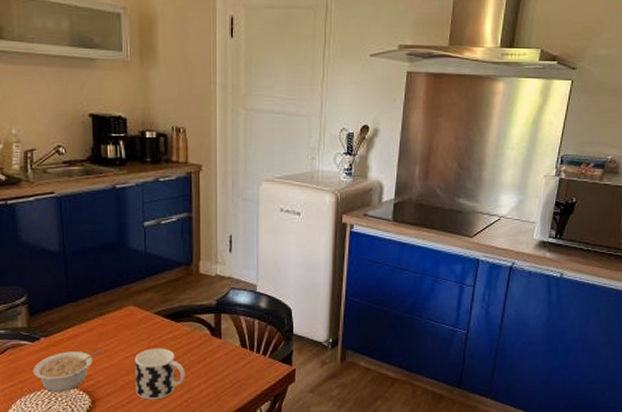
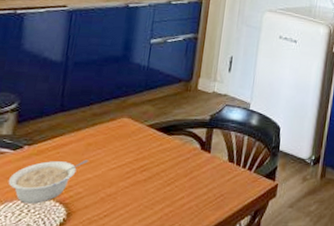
cup: present [134,348,185,400] -> none [116,160,170,213]

